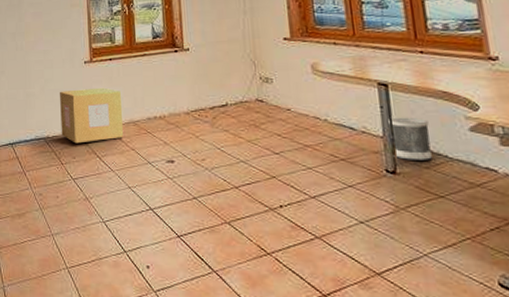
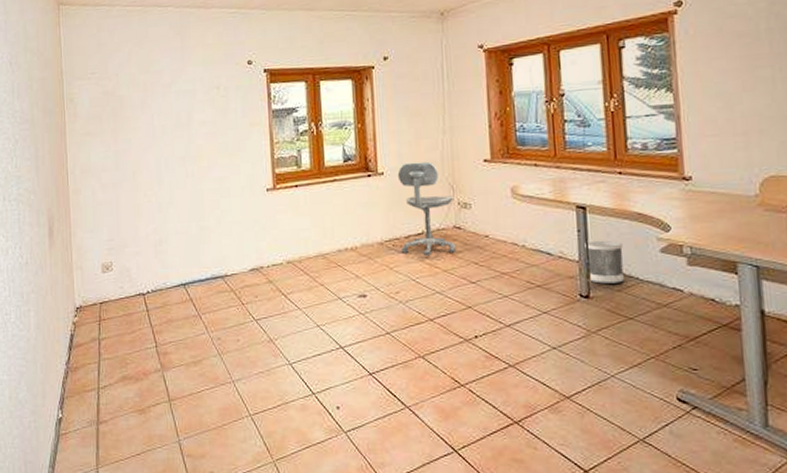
cardboard box: present [60,87,124,144] -> none [239,218,312,281]
office chair: none [202,39,260,127] -> present [397,161,457,257]

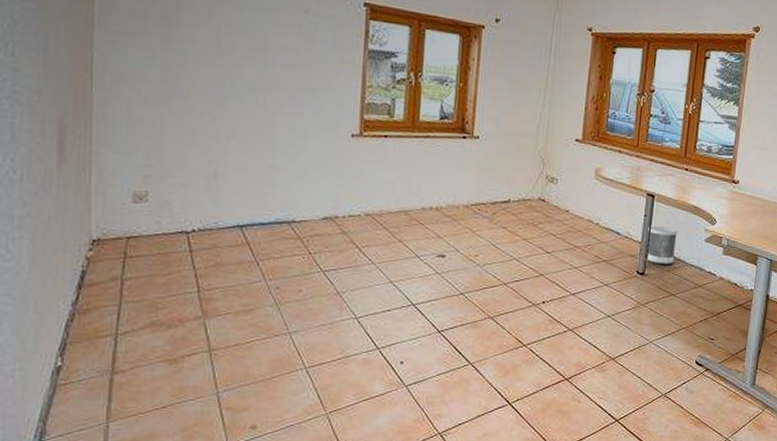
office chair: present [397,161,457,257] -> none [485,130,543,224]

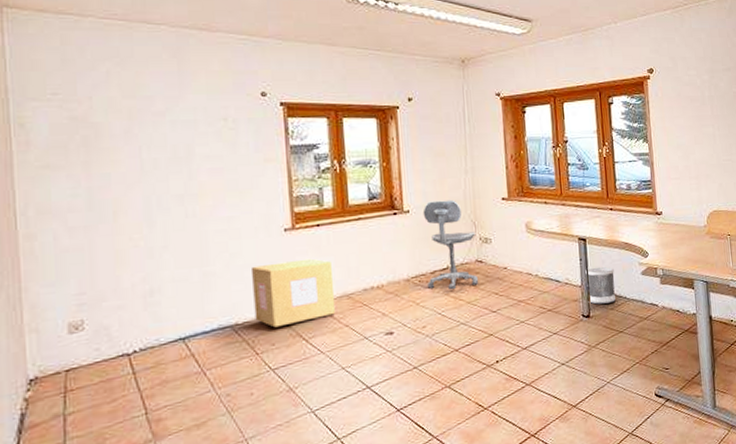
cardboard box: none [312,167,394,231] -> present [252,258,336,328]
office chair: none [485,130,543,224] -> present [422,199,479,290]

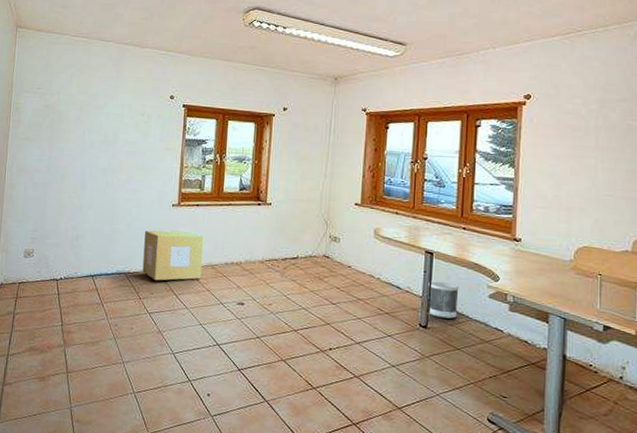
office chair: present [422,199,479,290] -> none [277,197,326,278]

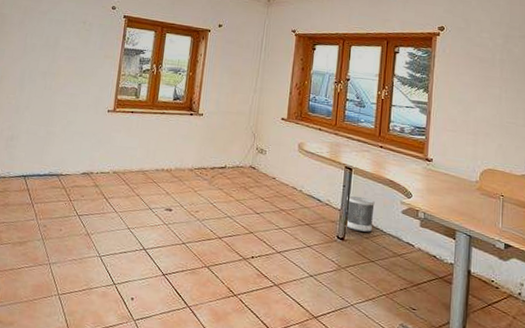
cardboard box: present [142,230,204,281] -> none [74,134,136,184]

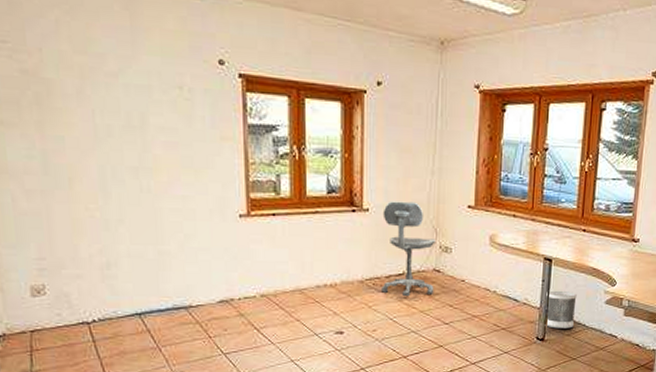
office chair: none [205,109,254,187] -> present [380,201,436,297]

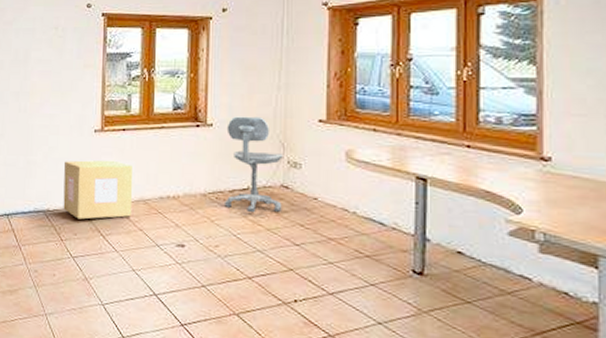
cardboard box: none [206,248,288,314] -> present [63,160,133,220]
wastebasket: present [545,290,577,329] -> none [422,215,465,263]

